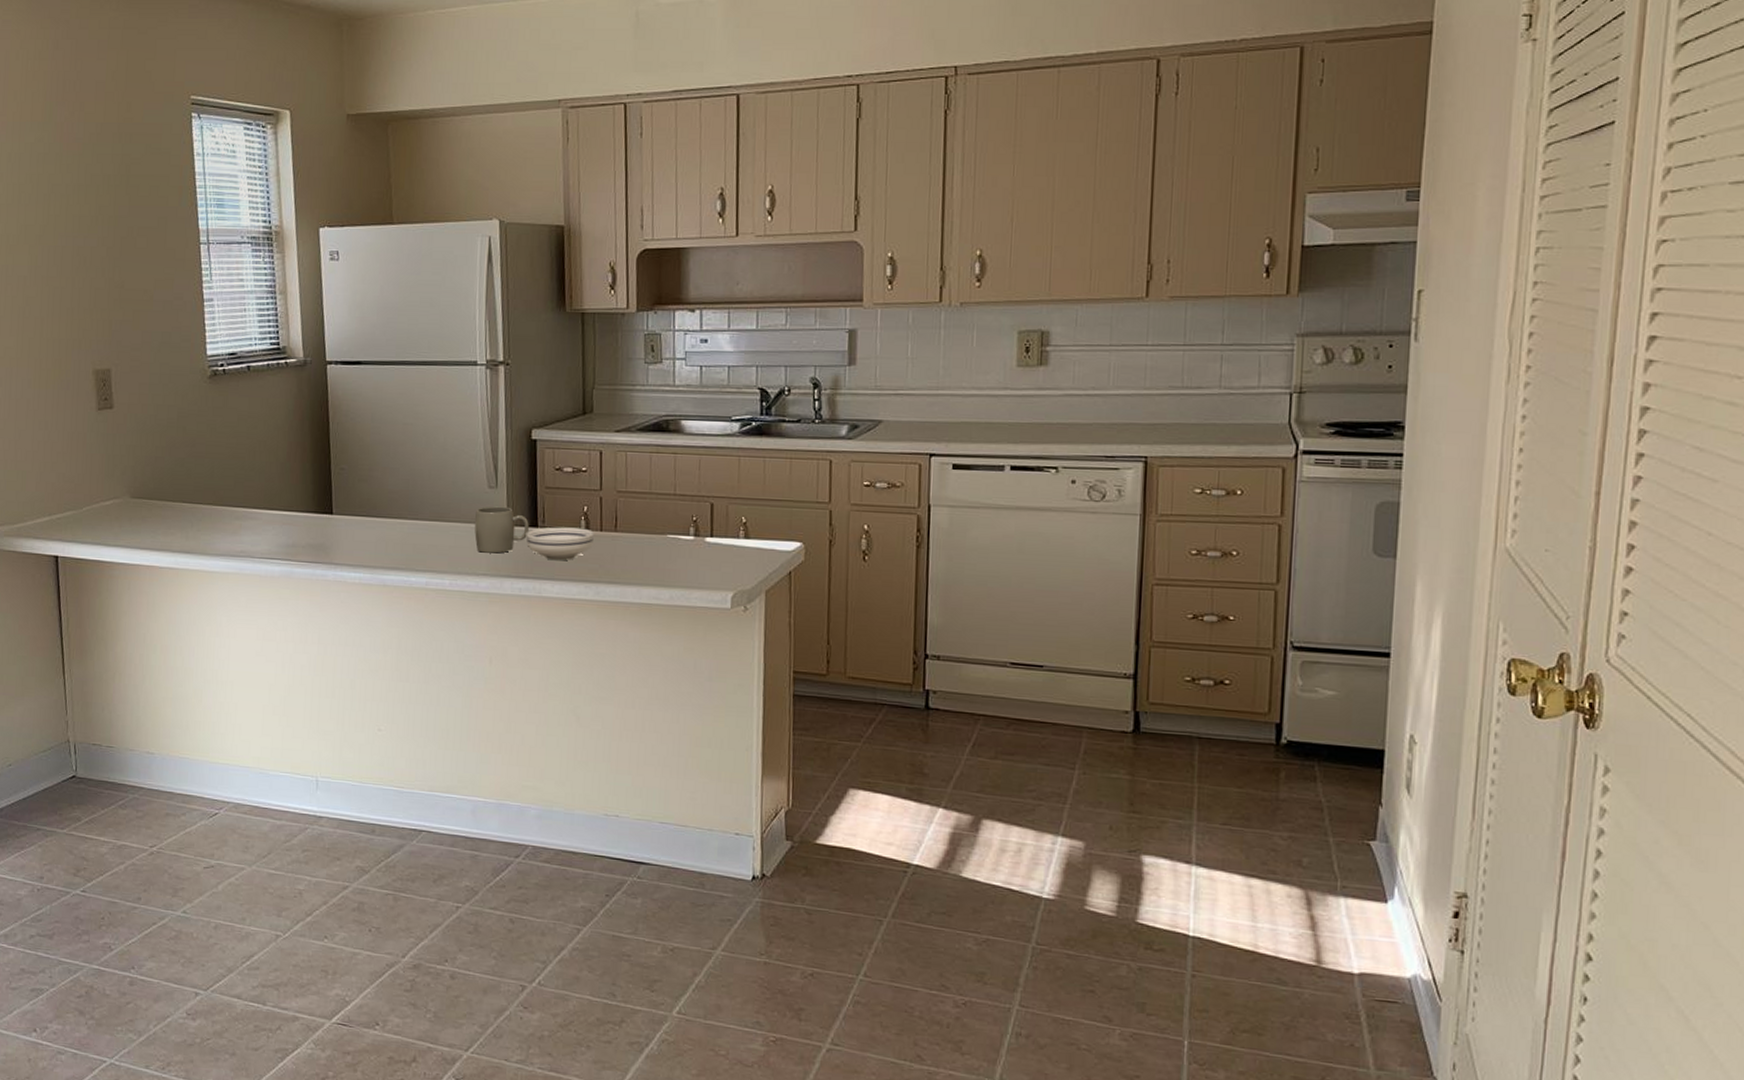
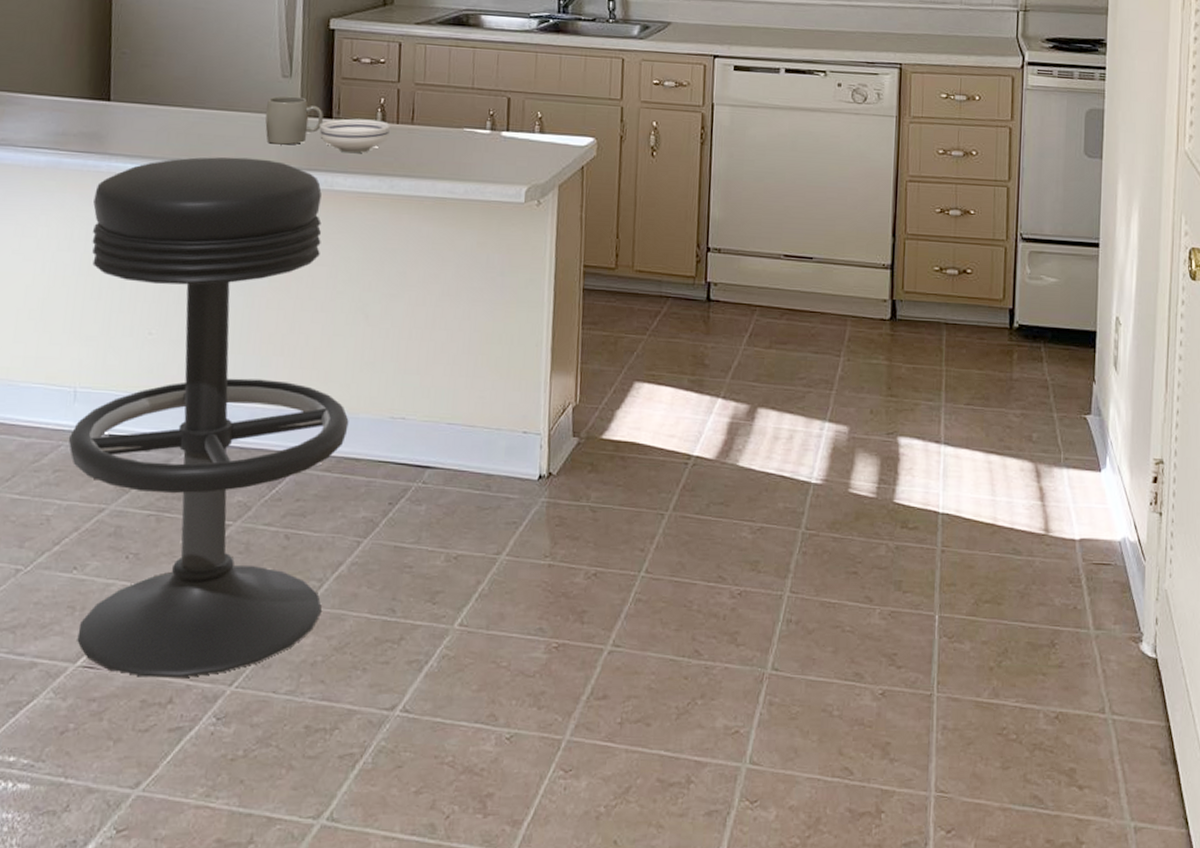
bar stool: none [314,565,565,1041] -> present [69,157,349,678]

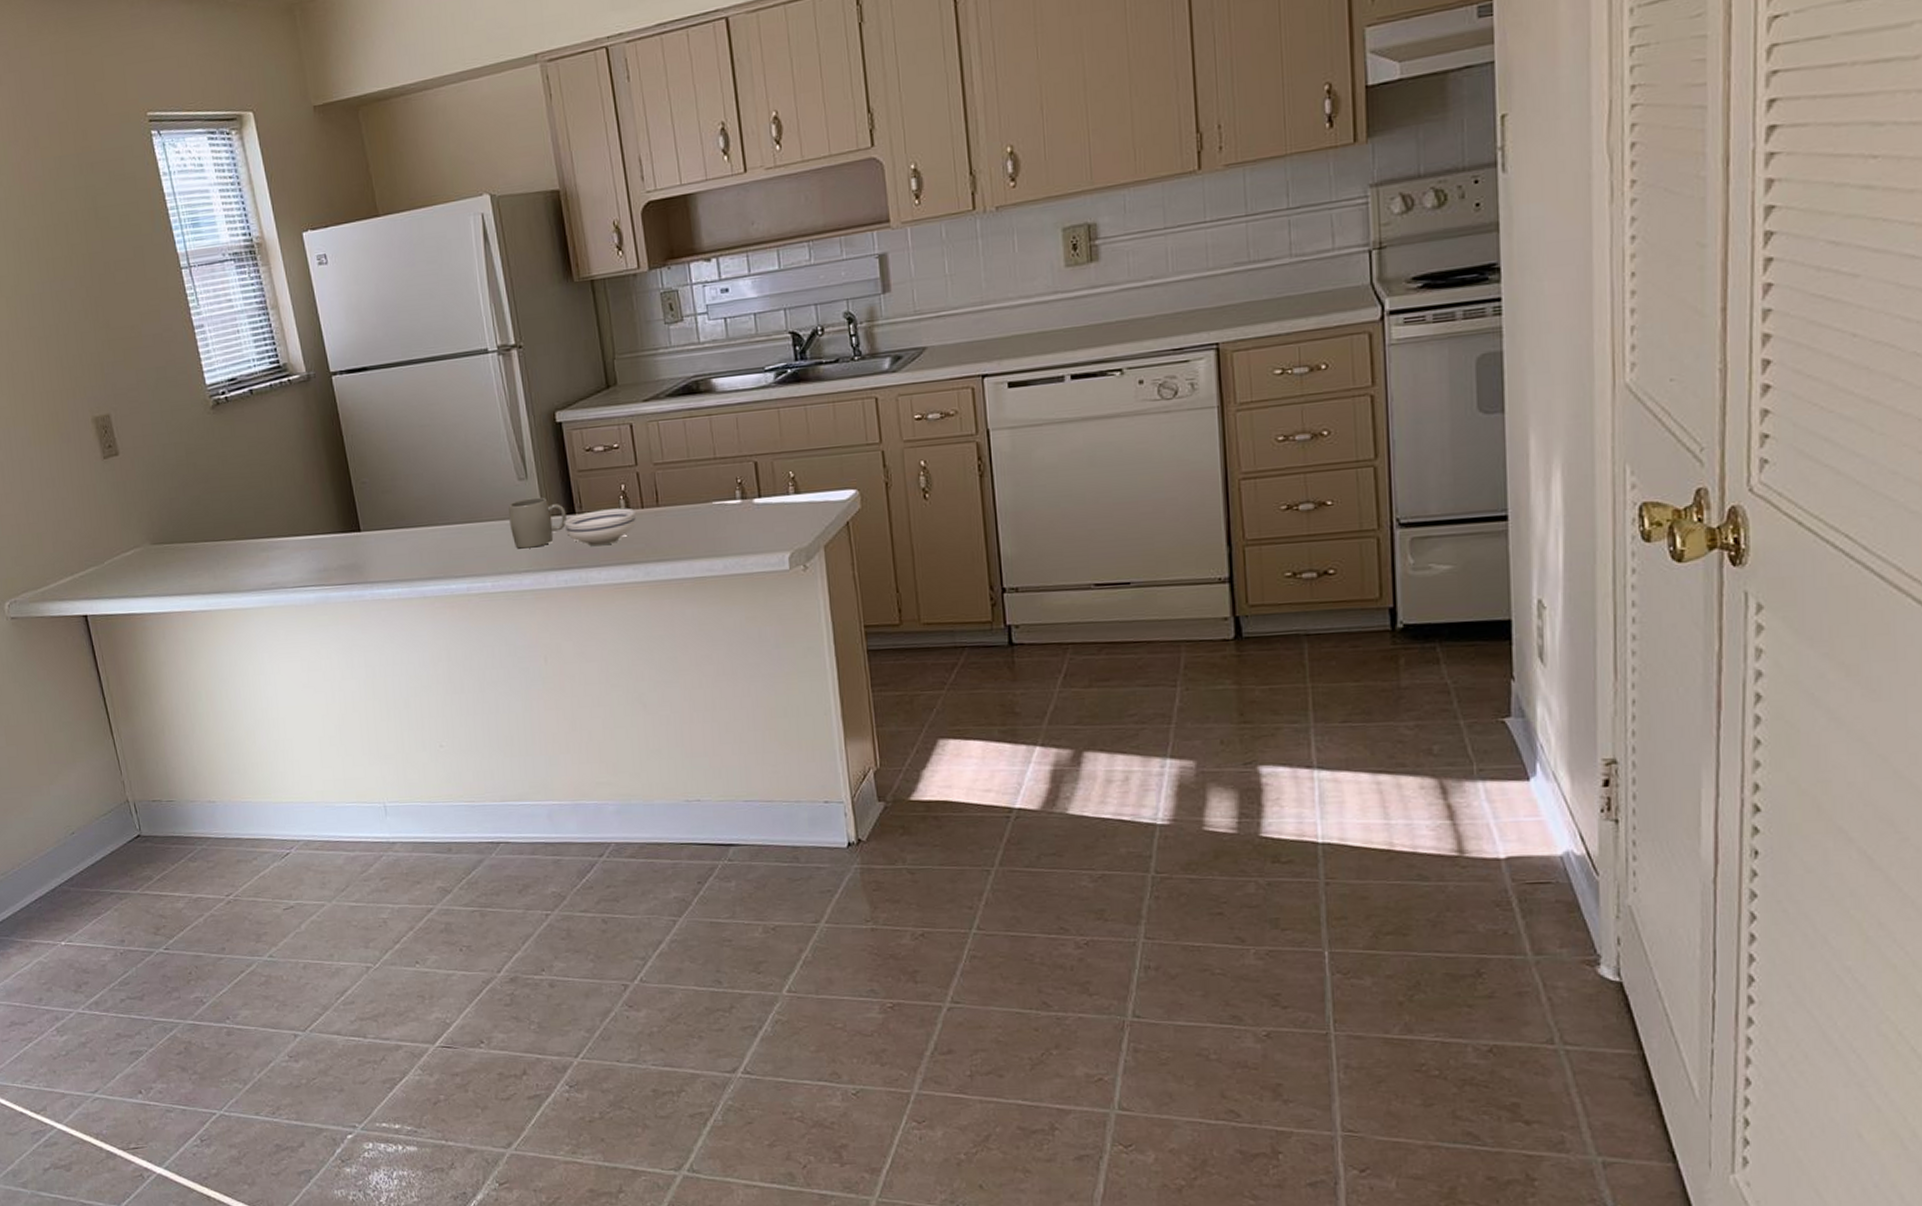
bar stool: present [69,157,349,678] -> none [364,564,650,1053]

